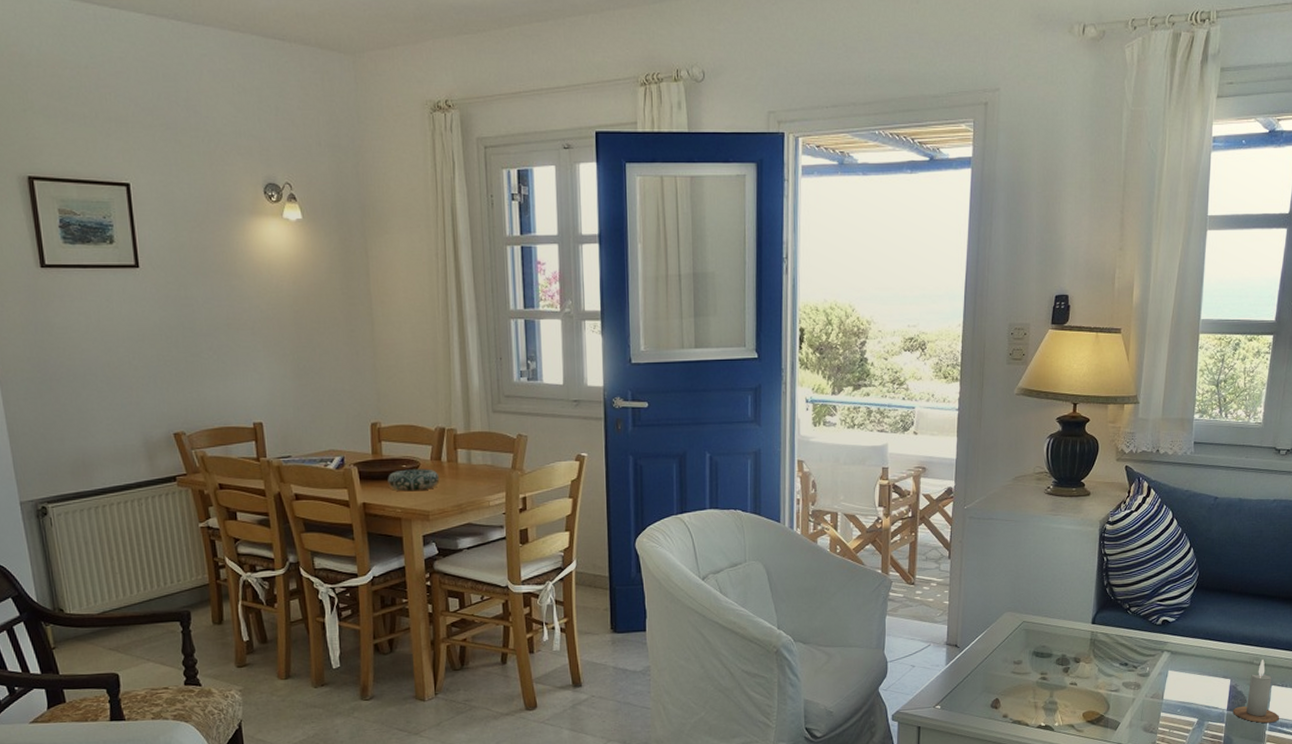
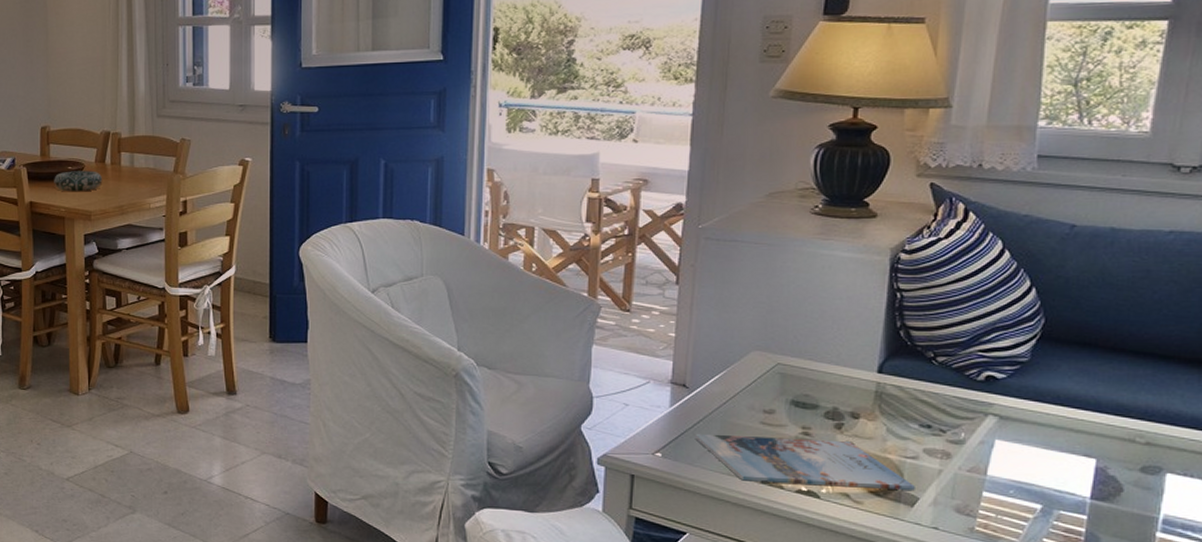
magazine: none [965,681,1117,723] -> present [695,433,915,490]
candle: present [1233,660,1279,724] -> none [1101,438,1179,523]

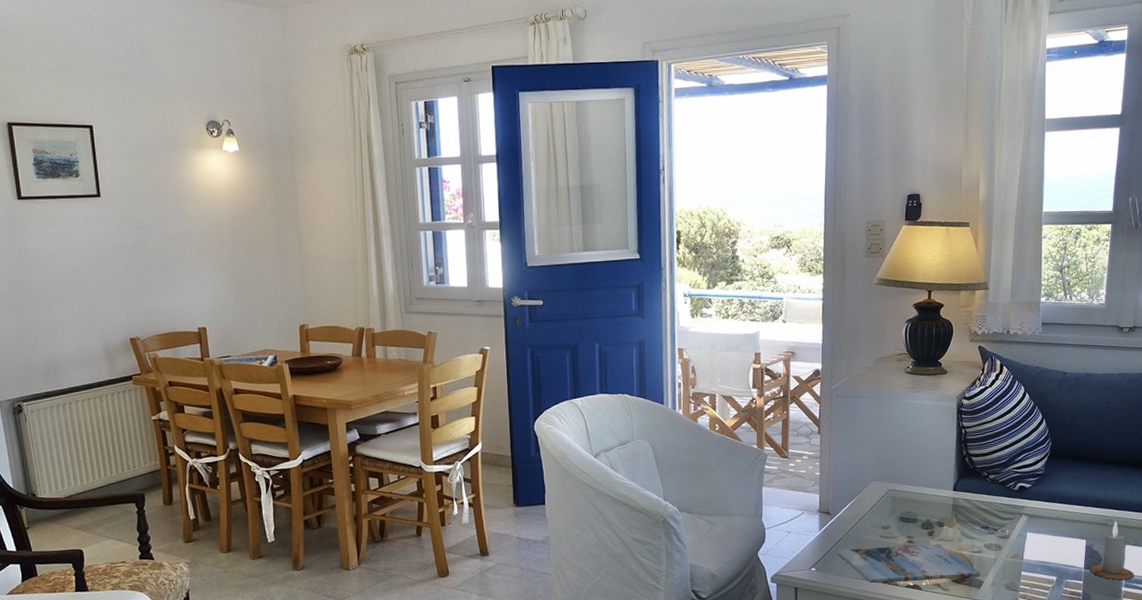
decorative bowl: present [54,170,103,192] -> none [315,364,360,385]
candle: none [1101,438,1179,523] -> present [1090,521,1134,581]

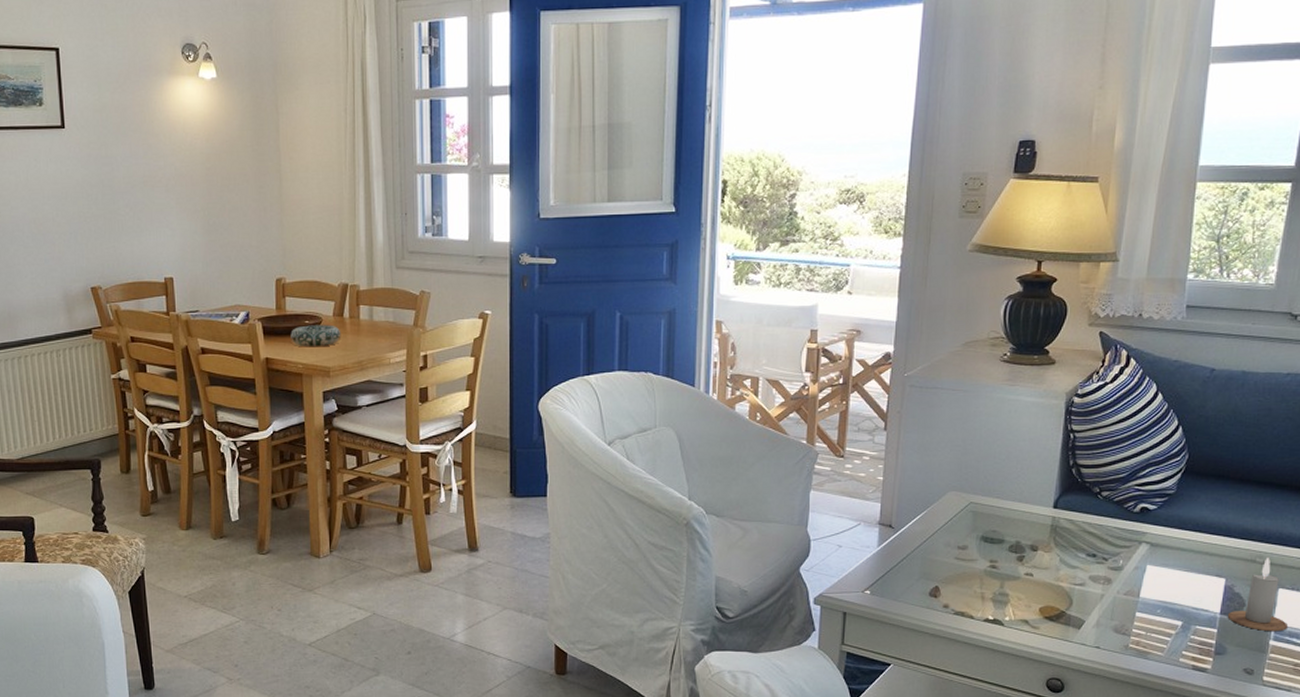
decorative bowl: none [315,364,360,385] -> present [290,325,341,347]
magazine: present [837,544,981,583] -> none [899,570,1082,614]

